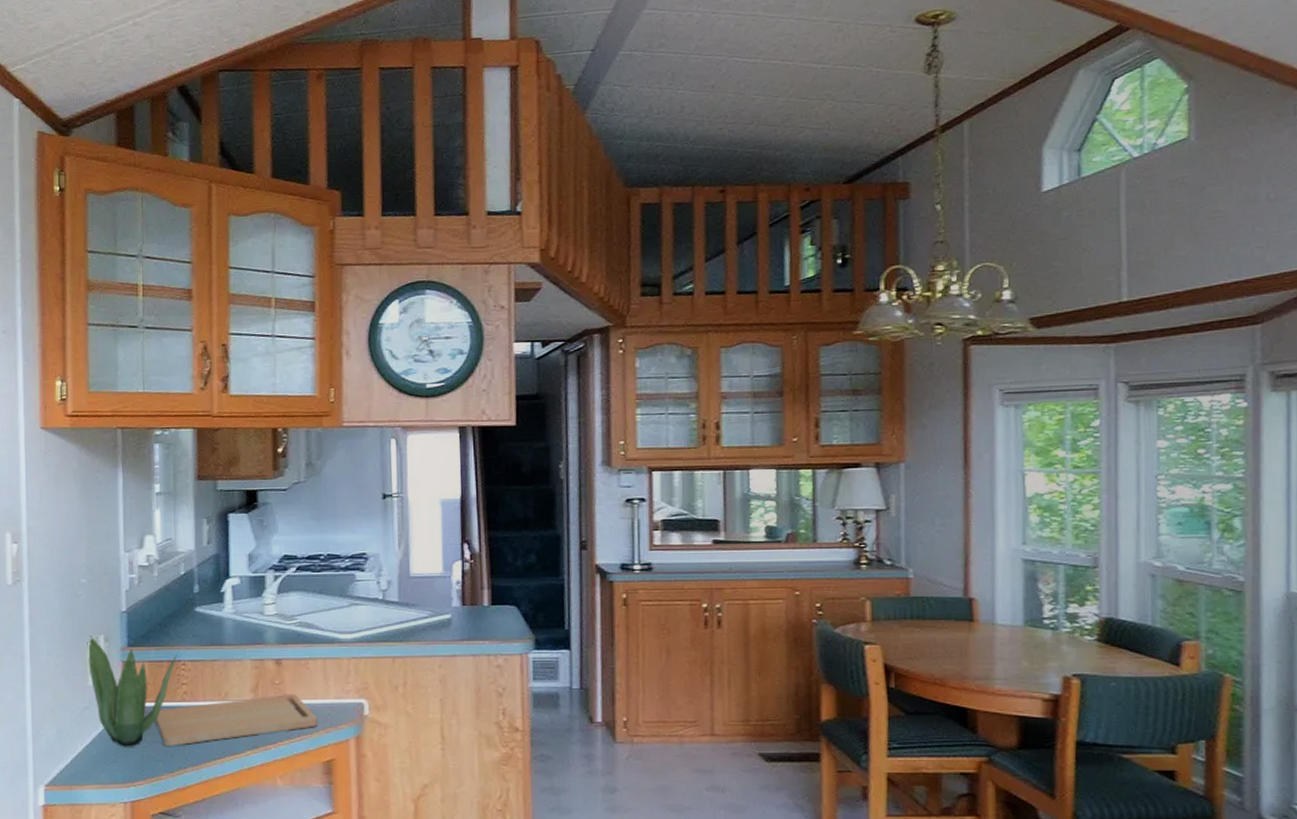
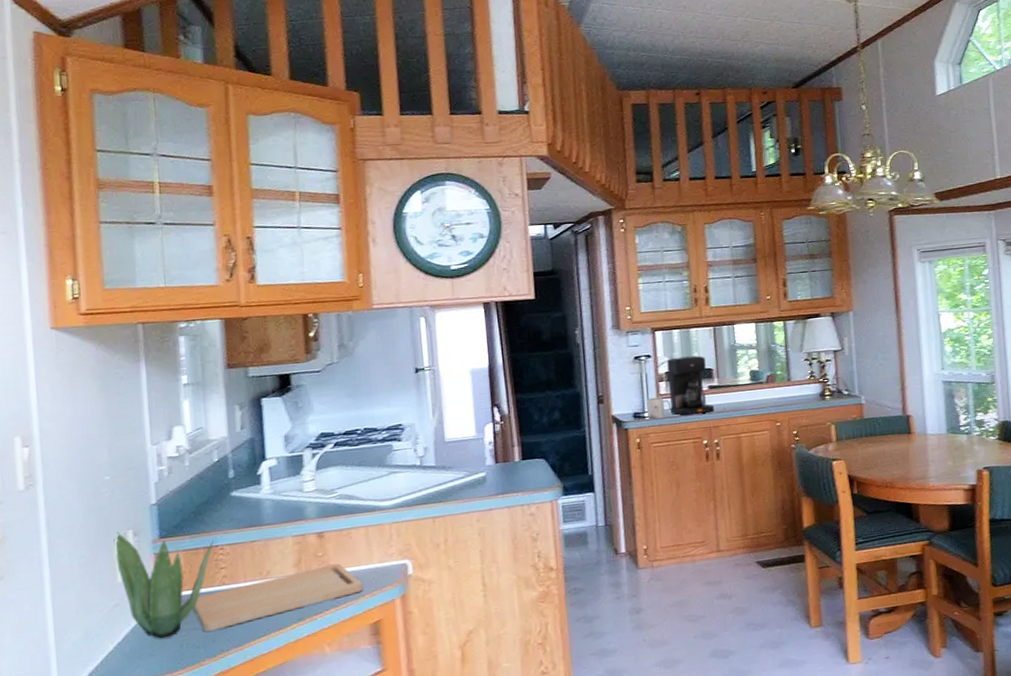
mug: none [636,548,666,574] -> present [646,397,672,420]
coffee maker: none [664,503,719,574] -> present [667,355,715,417]

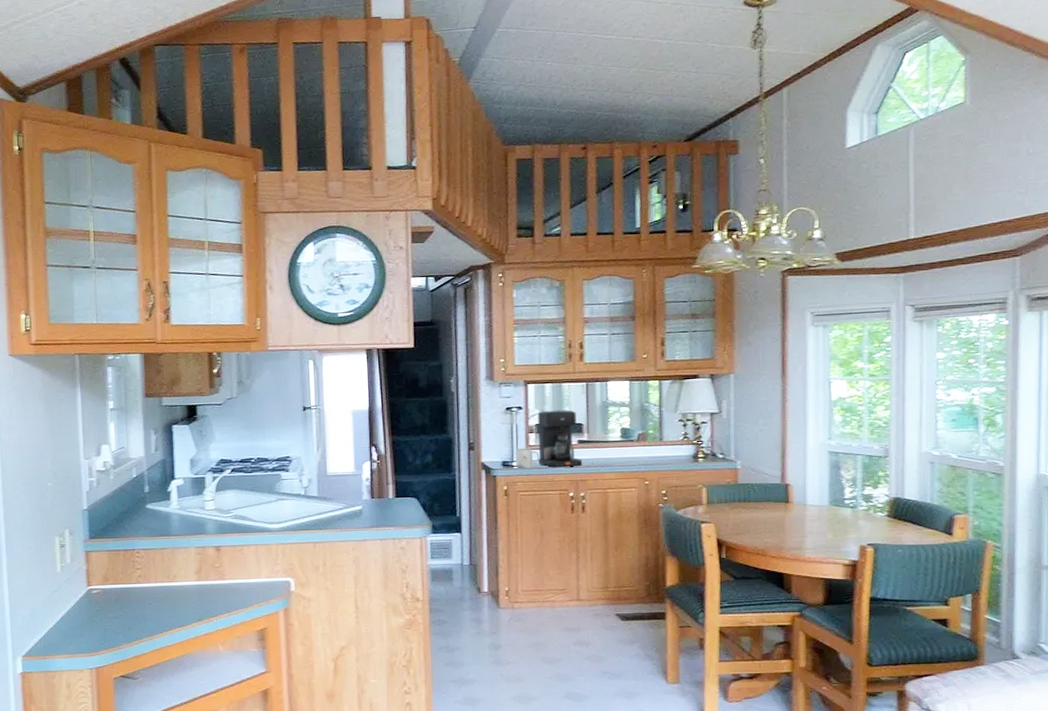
plant: present [113,532,214,639] -> none [54,530,131,623]
cutting board: present [193,563,363,633] -> none [114,575,252,622]

